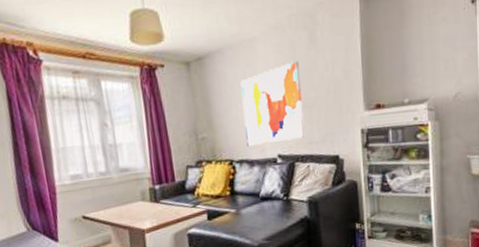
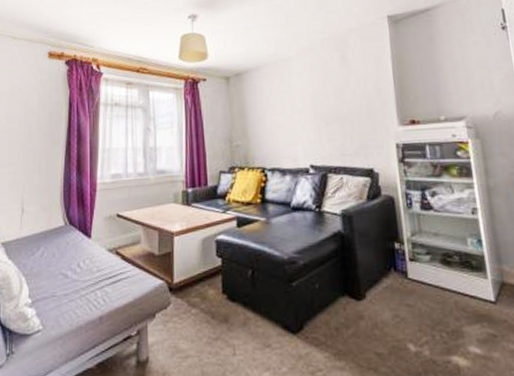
wall art: present [241,61,305,146] -> none [275,78,338,155]

